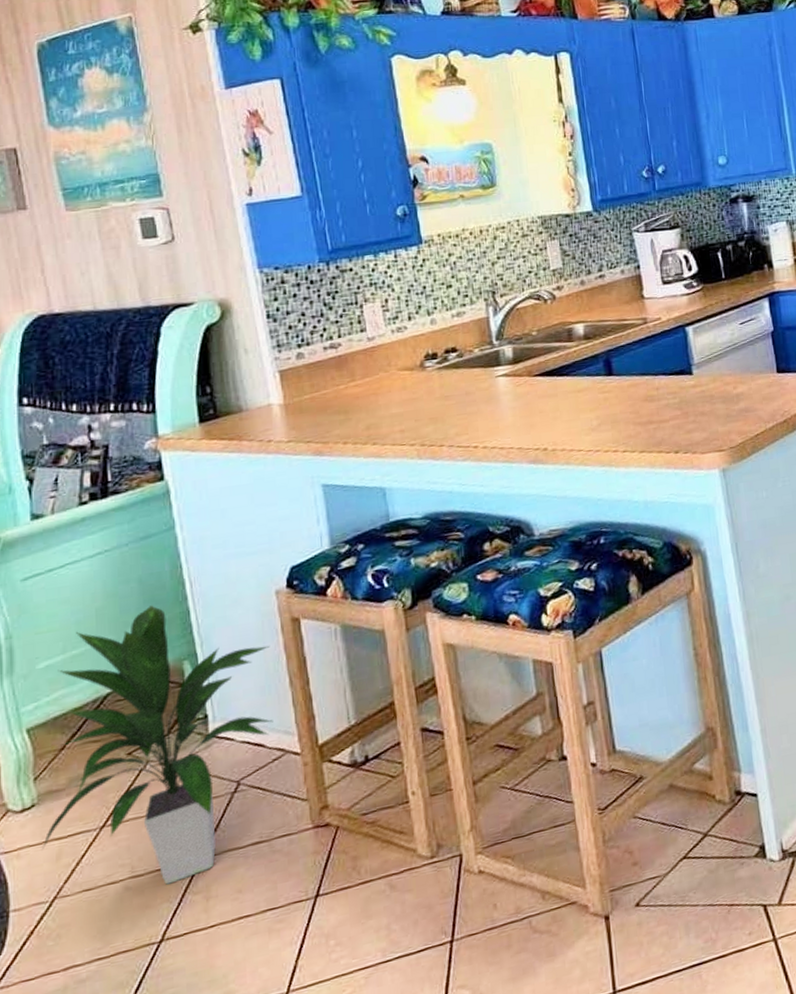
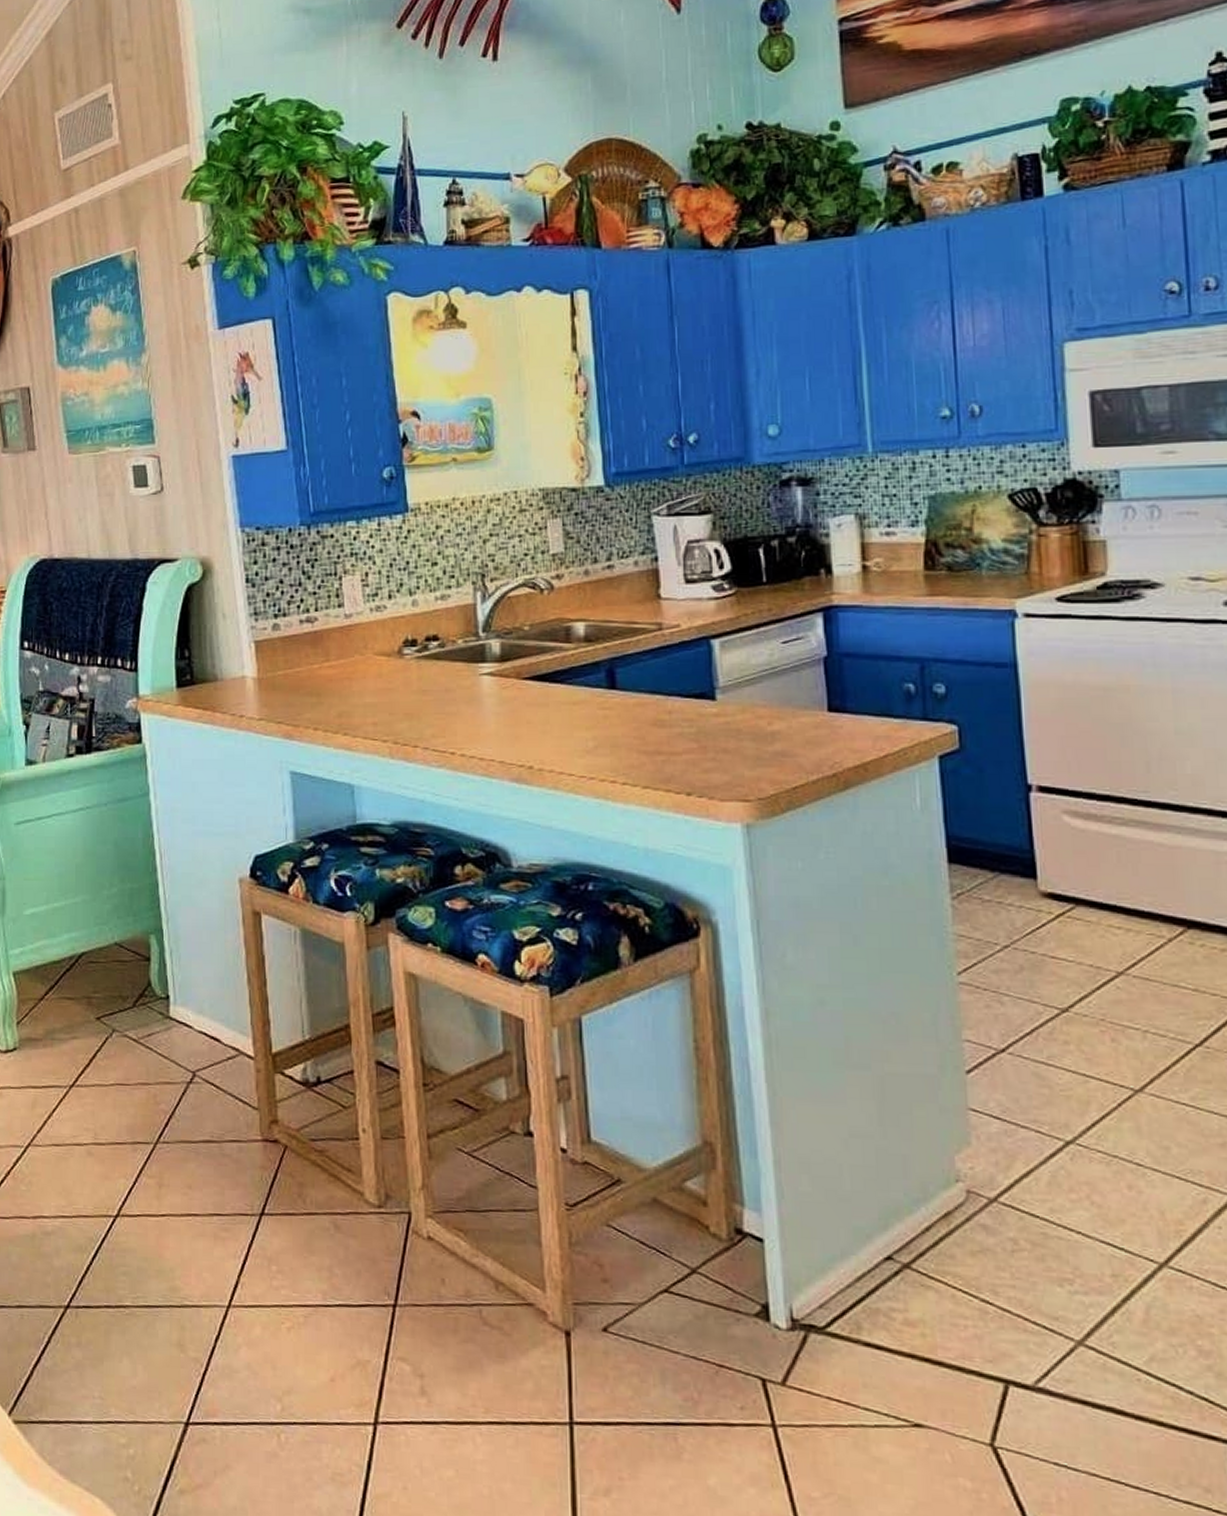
indoor plant: present [41,605,273,885] -> none [20,871,231,1161]

